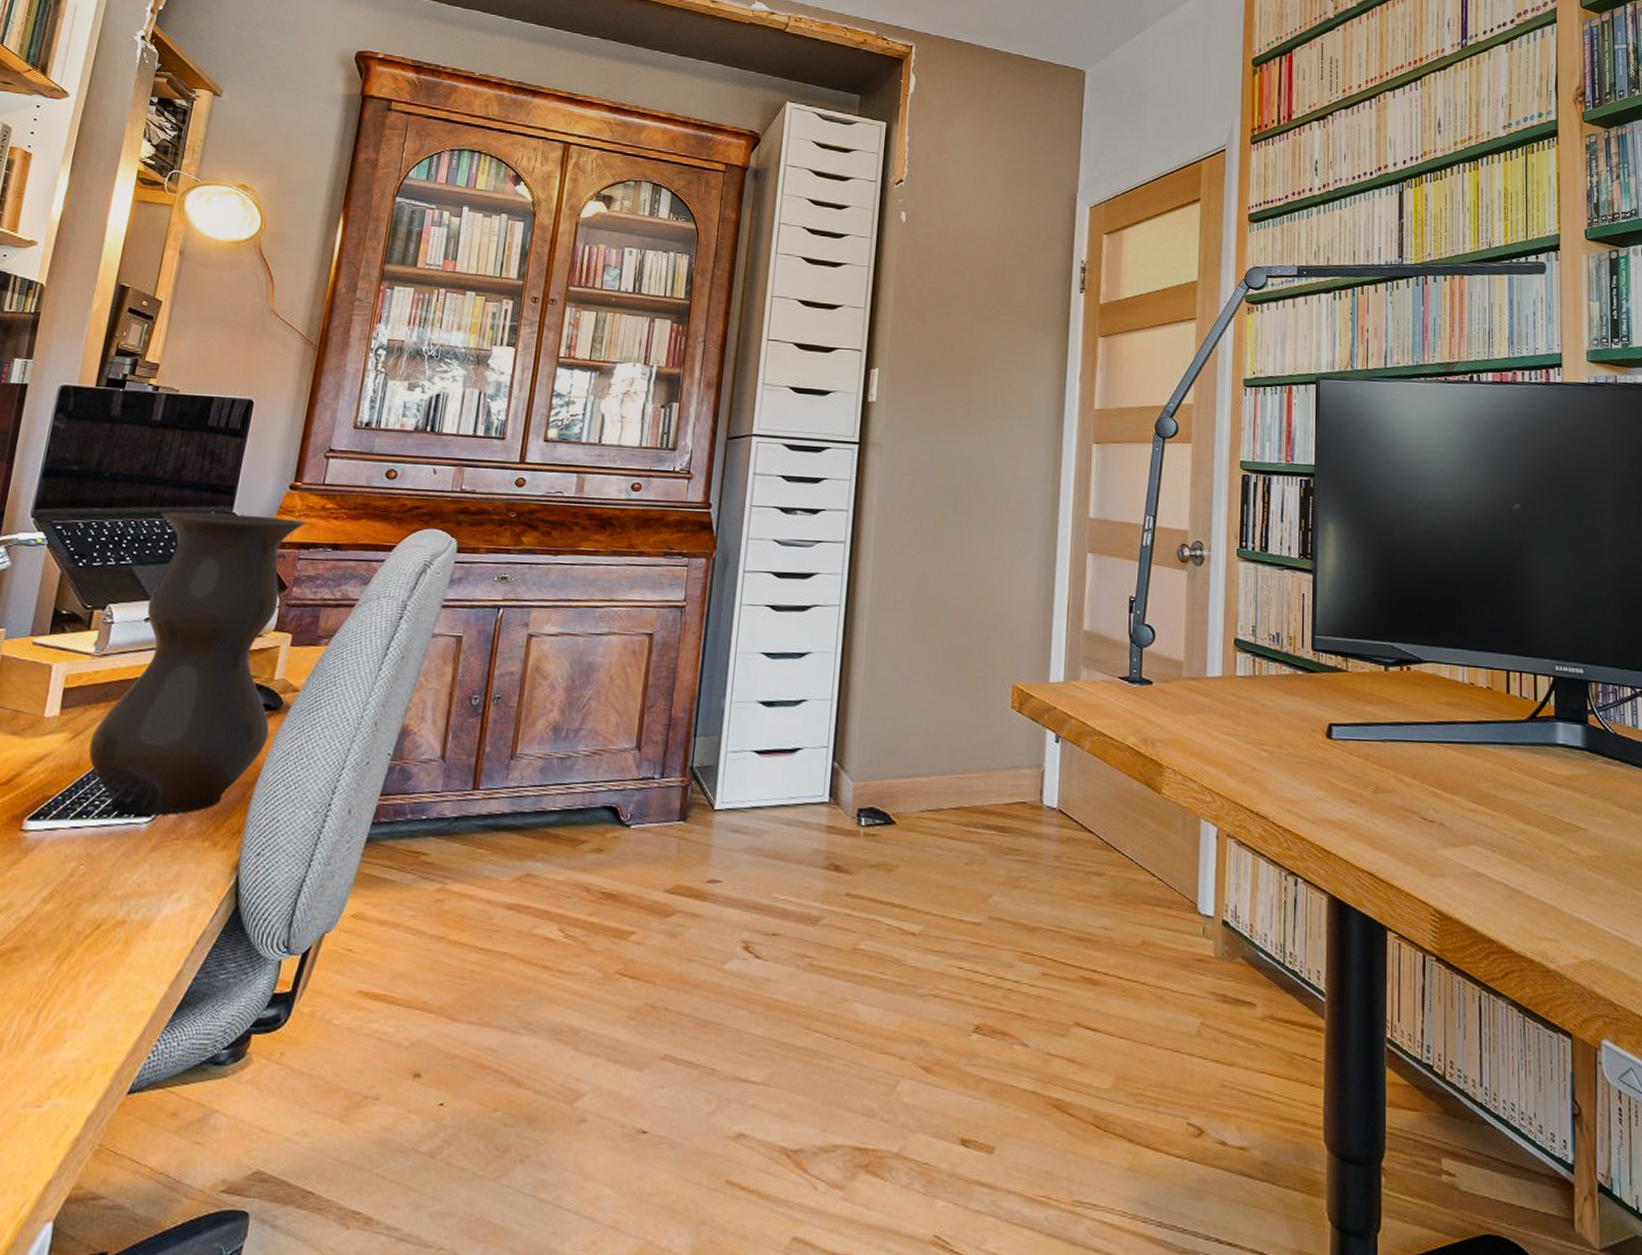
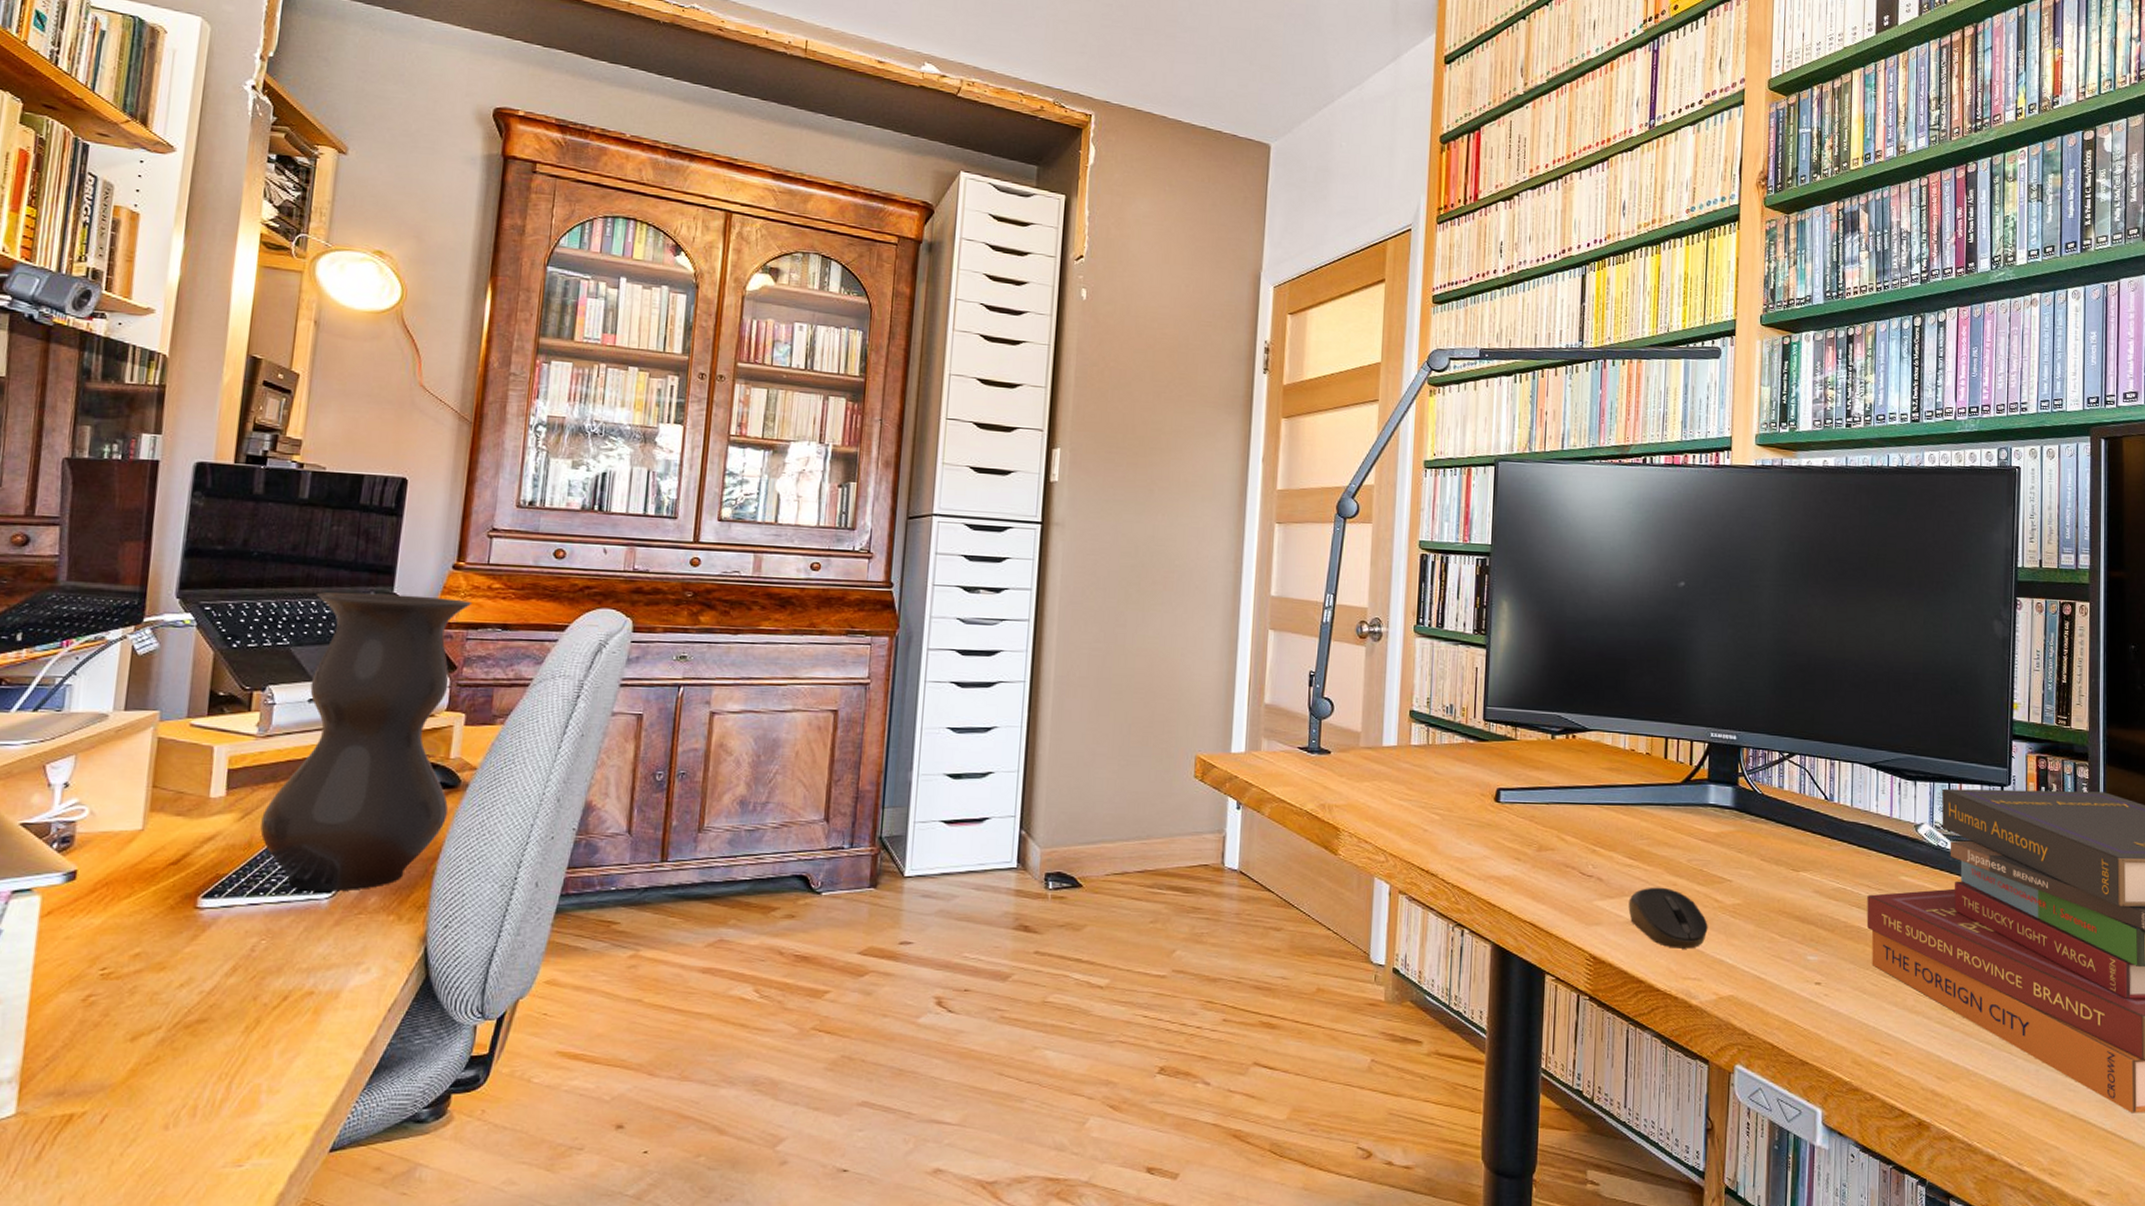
computer mouse: none [1475,835,1563,905] -> present [1628,887,1708,949]

